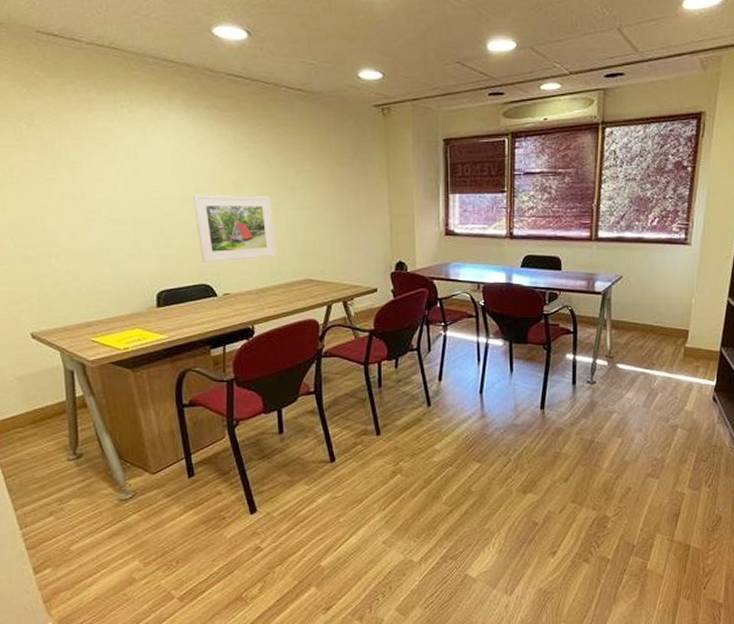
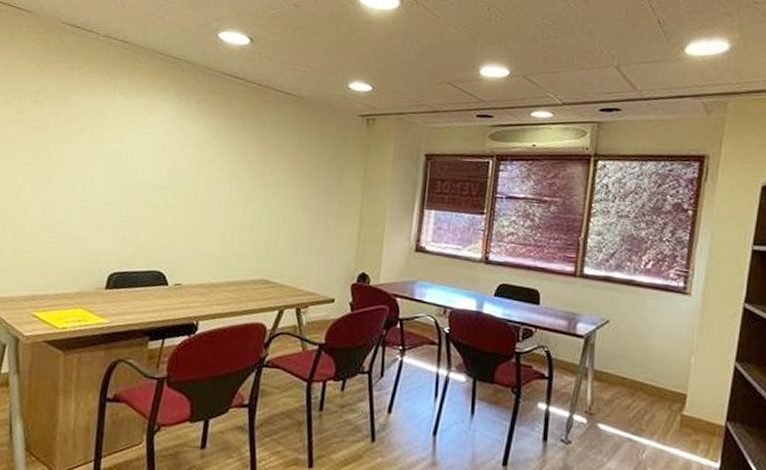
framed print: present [192,194,276,263] -> none [160,180,242,252]

